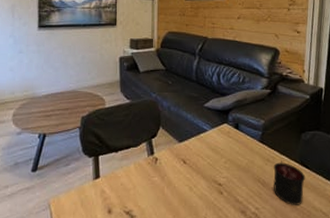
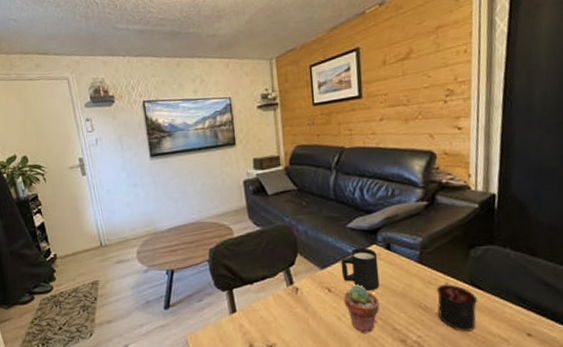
mug: none [196,125,228,165] -> present [340,247,380,292]
potted succulent: none [196,158,226,205] -> present [343,284,380,335]

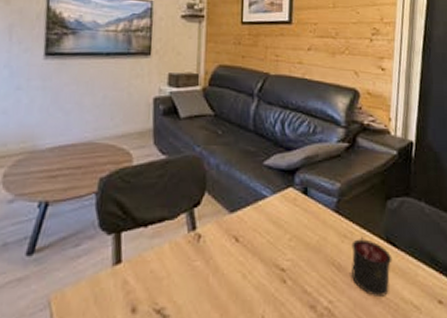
mug: present [340,247,380,292] -> none [252,190,293,244]
potted succulent: present [343,284,380,335] -> none [252,234,291,298]

